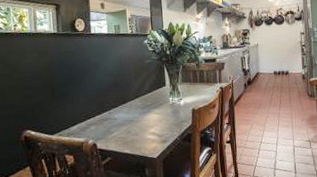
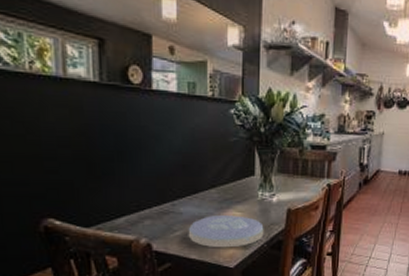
plate: none [121,117,177,143] -> present [188,215,264,248]

